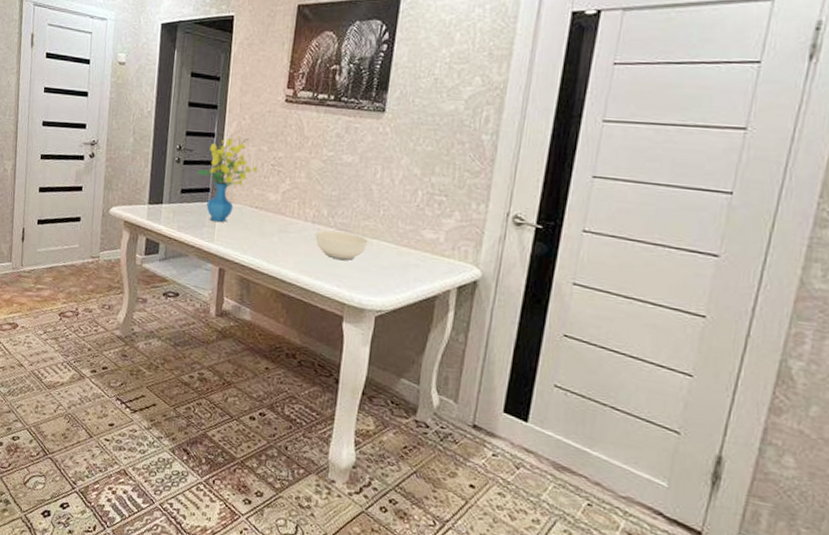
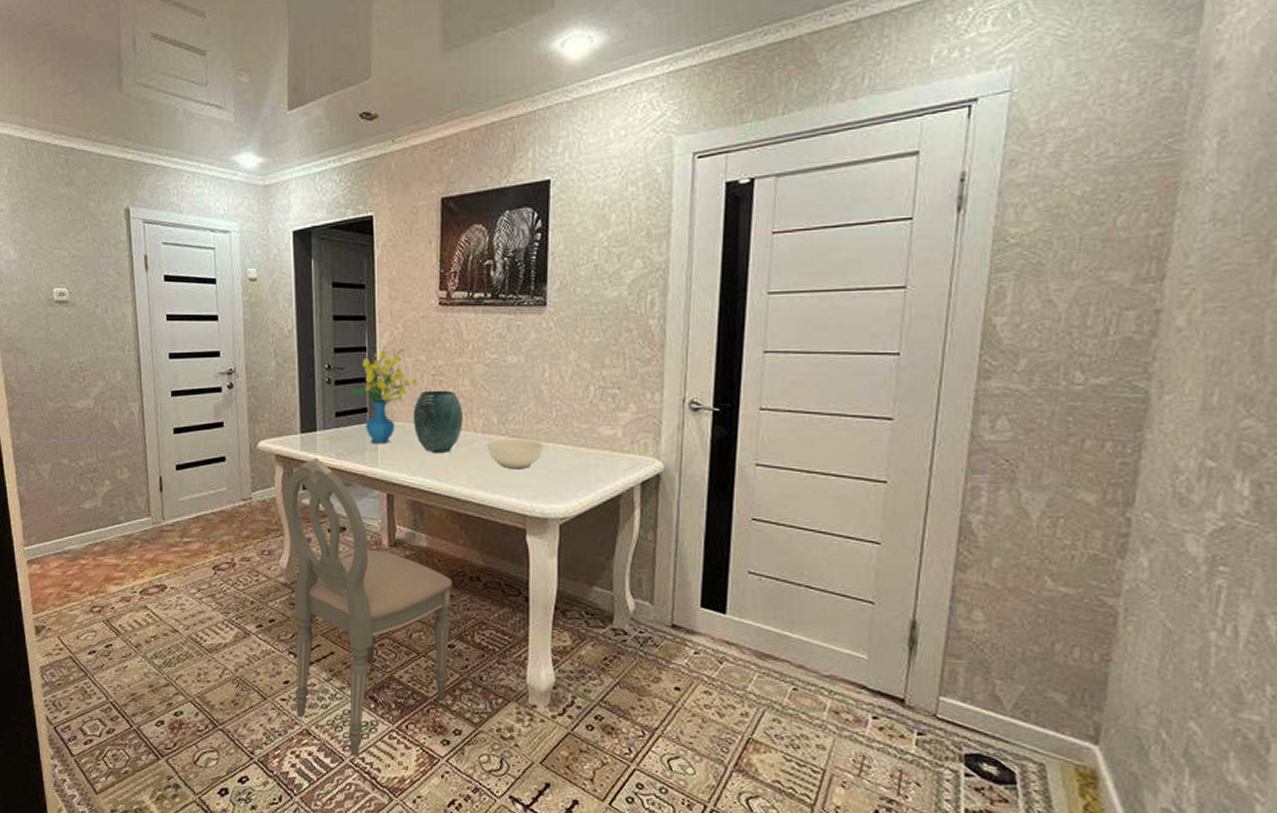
dining chair: none [117,227,269,501] -> present [285,457,452,756]
vase: none [250,178,297,237] -> present [413,390,463,452]

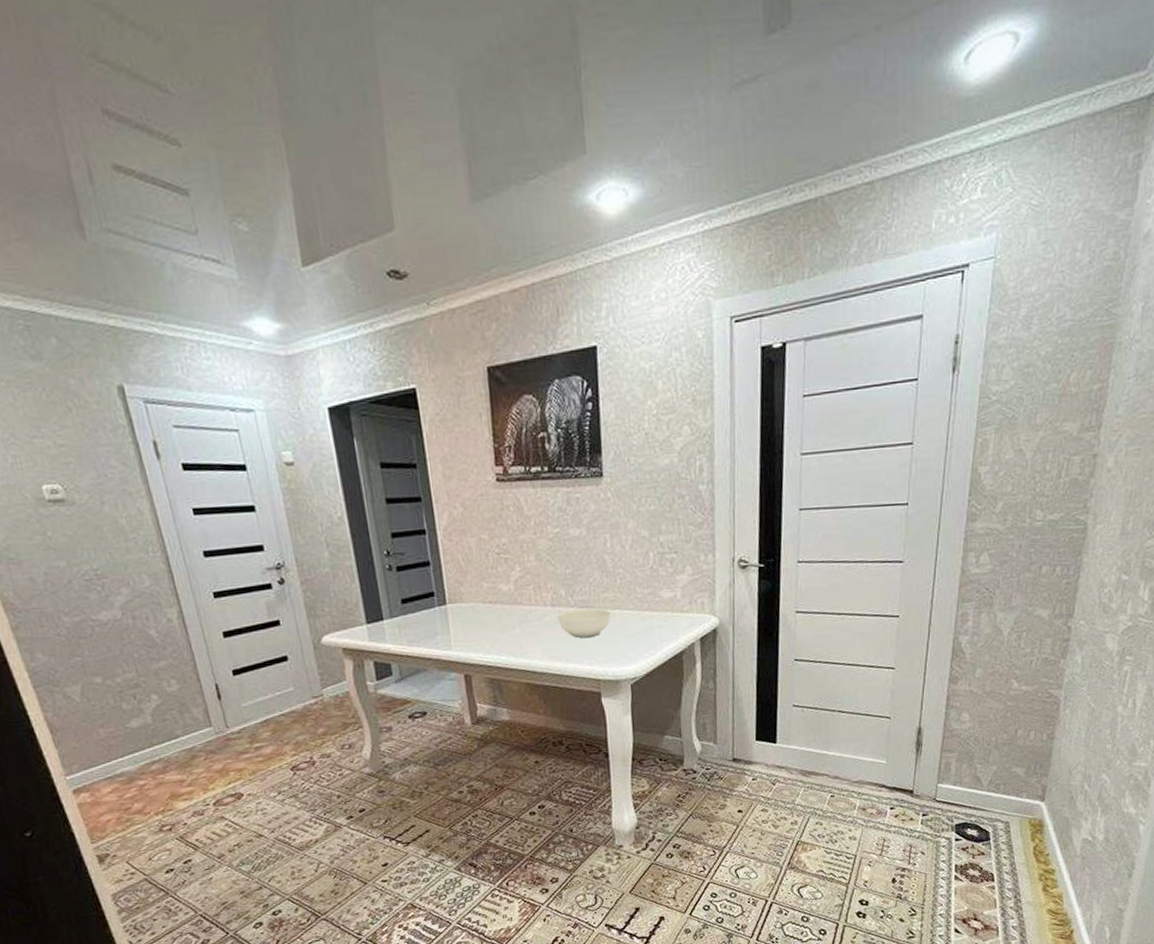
dining chair: present [285,457,452,756] -> none [358,646,541,918]
bouquet: present [351,346,417,443] -> none [415,527,483,627]
vase: present [413,390,463,452] -> none [481,567,533,630]

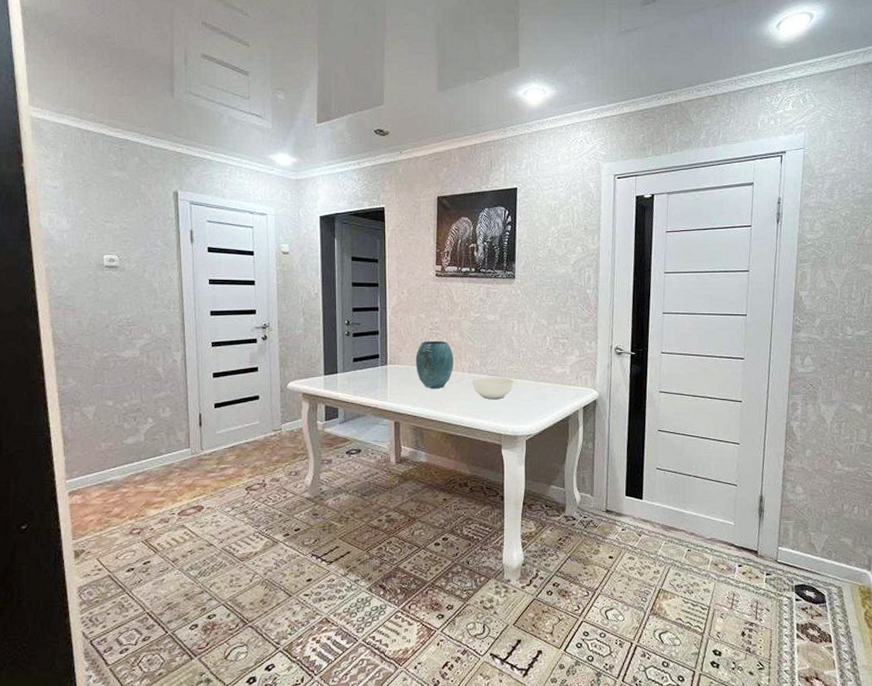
vase: none [481,567,533,630] -> present [415,340,454,388]

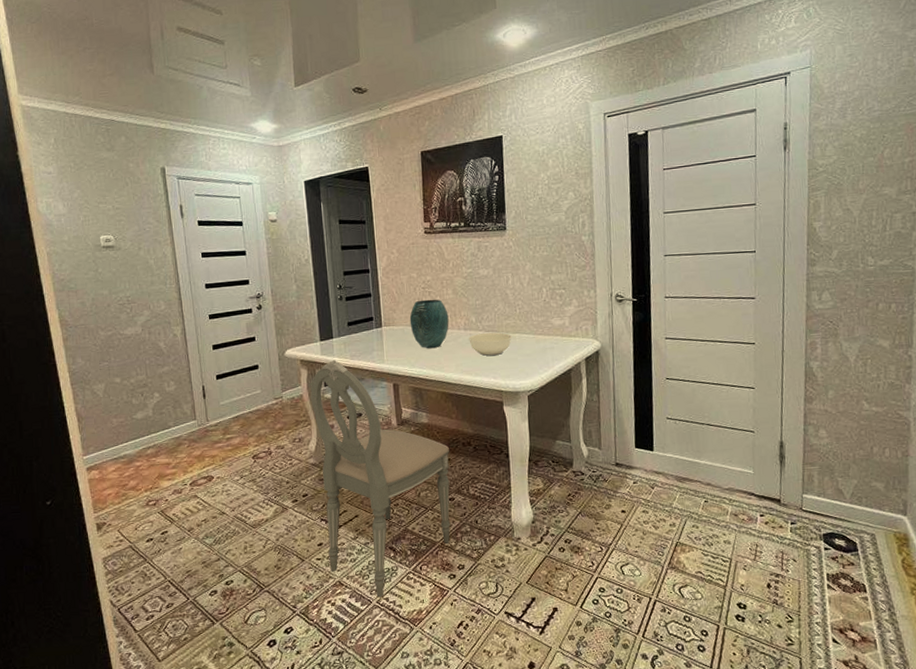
dining chair: none [310,394,446,636] -> present [310,359,451,598]

